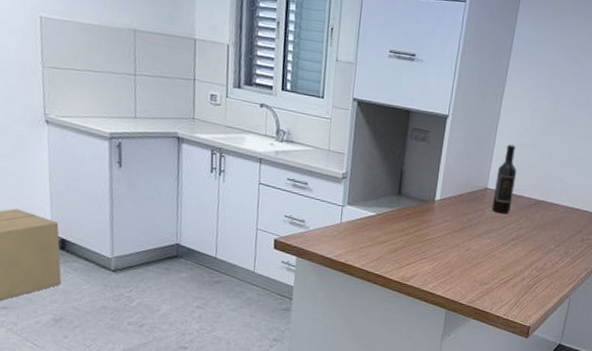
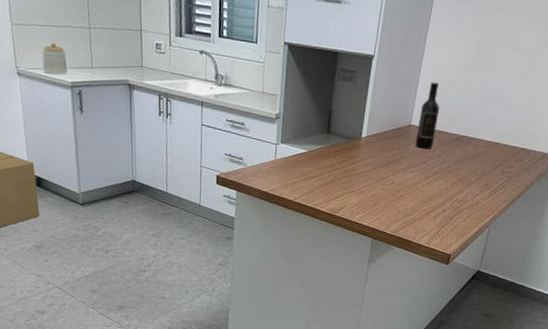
jar: none [77,88,107,125] -> present [42,42,68,75]

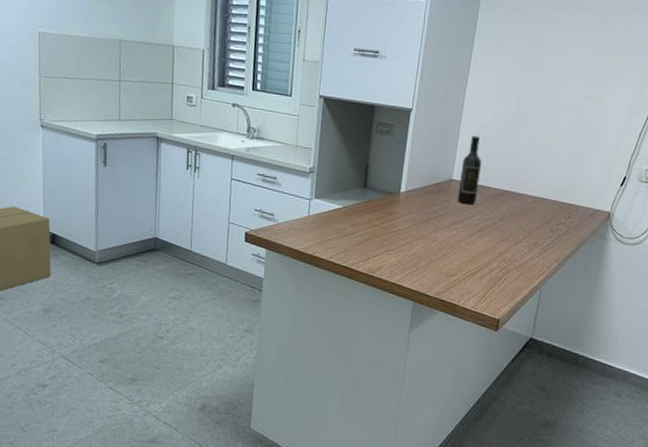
jar: present [42,42,68,75] -> none [68,95,94,128]

